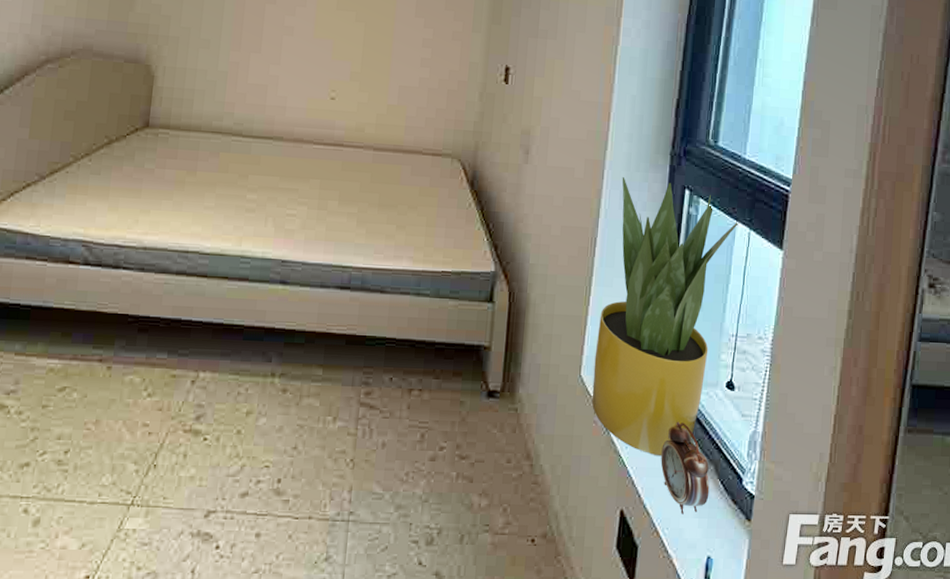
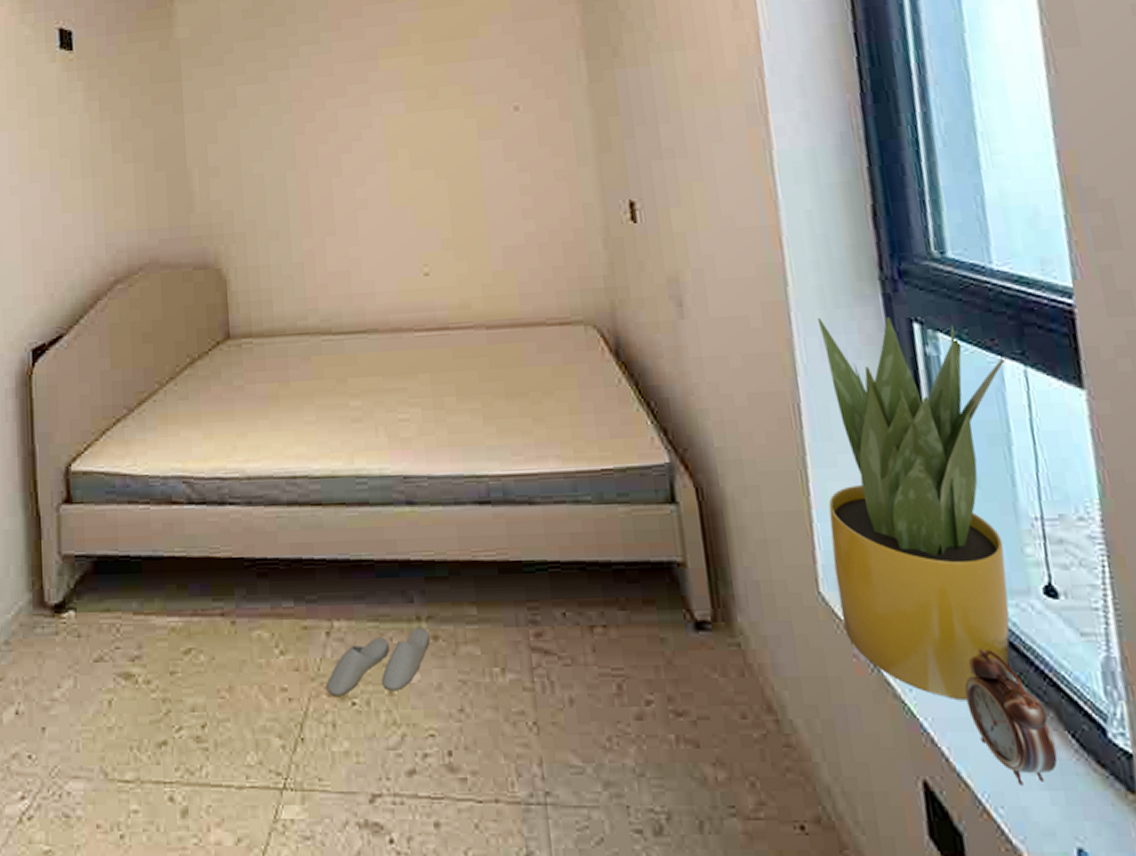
slippers: none [184,382,280,432] -> present [326,628,430,696]

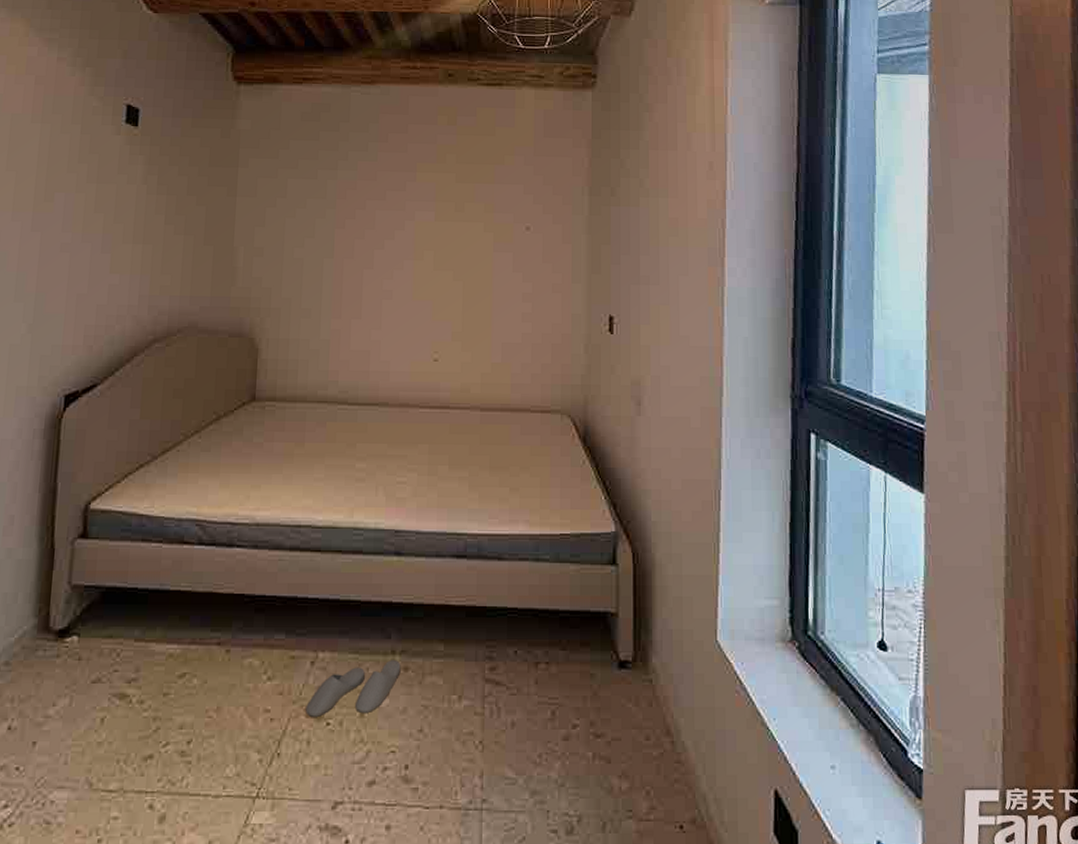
planter: present [817,317,1010,701] -> none [730,424,874,728]
alarm clock: present [964,648,1058,785] -> none [813,688,872,793]

